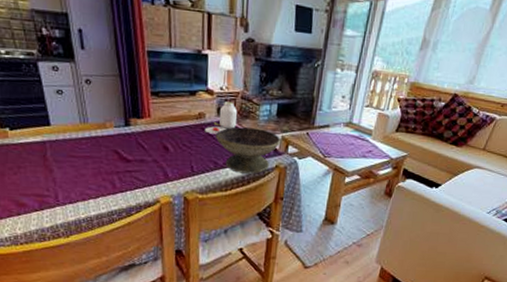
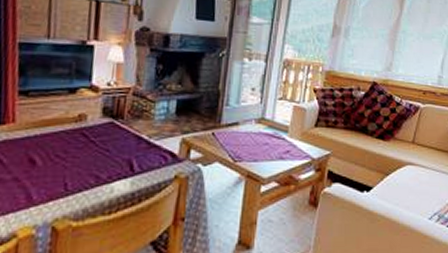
jar: present [204,102,238,135] -> none [84,99,128,140]
decorative bowl: present [215,127,281,174] -> none [98,129,182,189]

